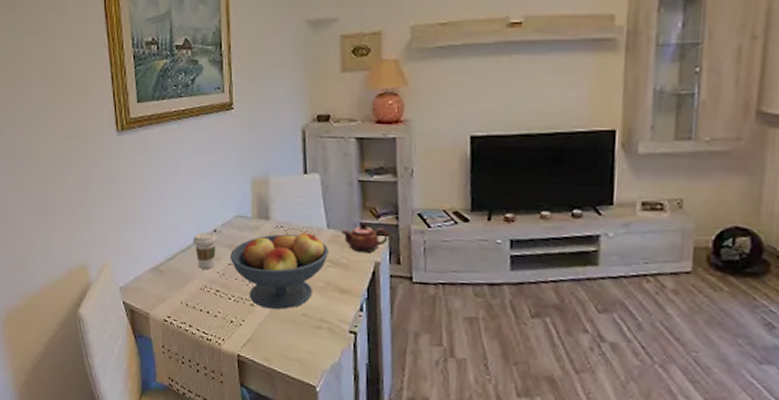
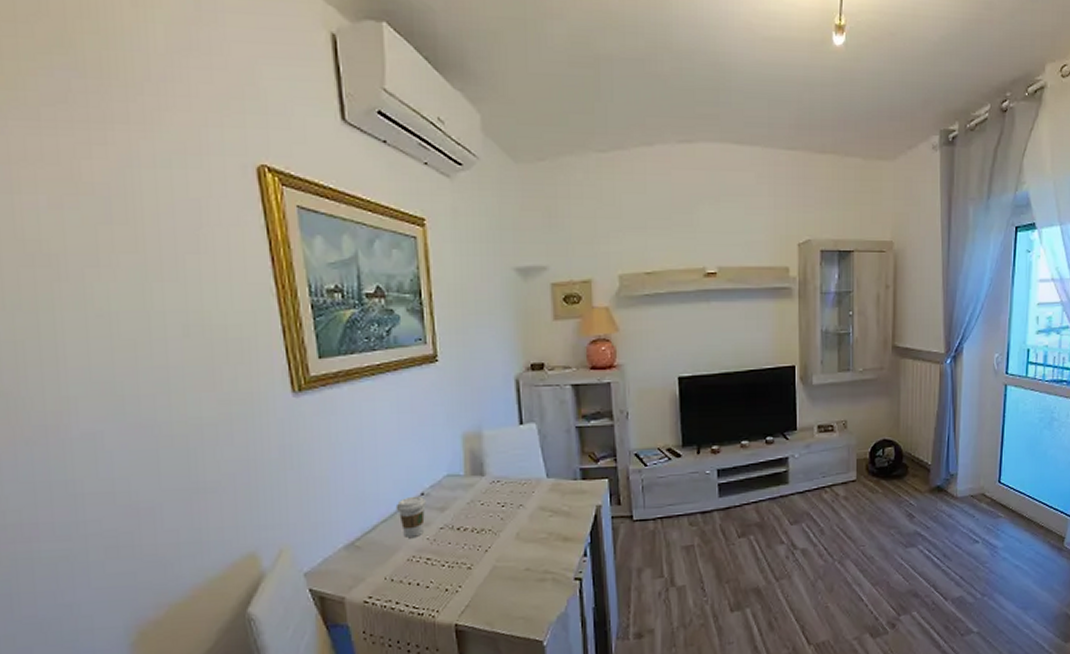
fruit bowl: present [230,231,330,310] -> none [441,484,550,570]
teapot: present [341,222,388,253] -> none [561,468,608,499]

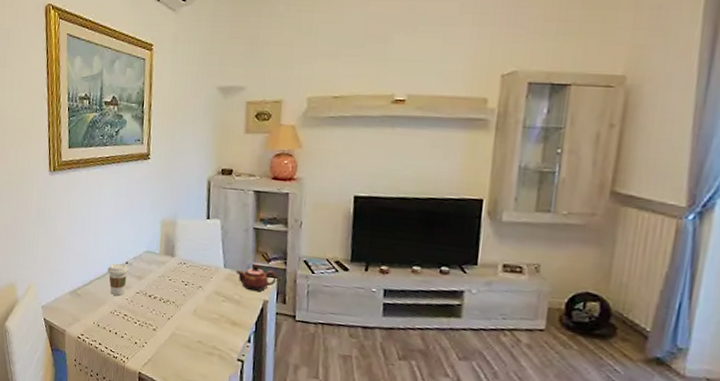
teapot: none [561,468,608,499] -> present [236,264,277,292]

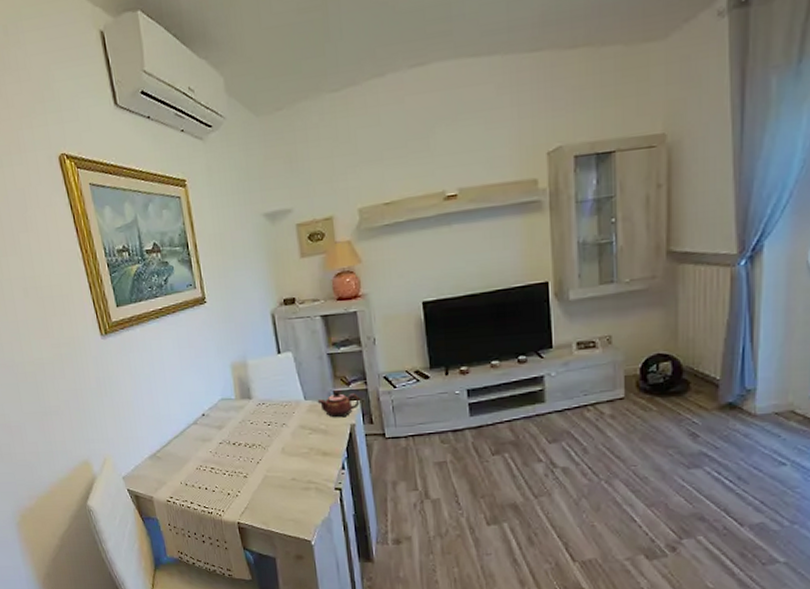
coffee cup: present [107,263,129,296] -> none [184,416,208,450]

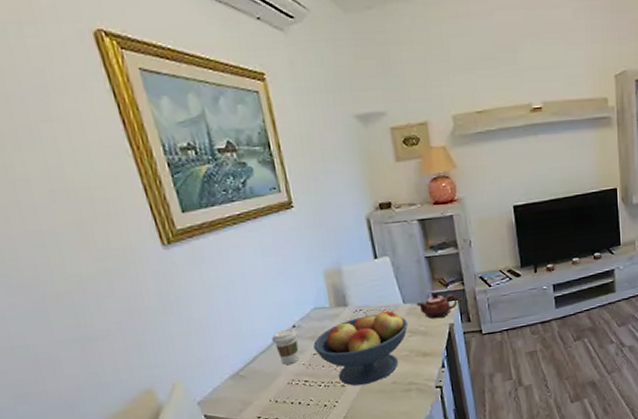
coffee cup: none [184,416,208,450] -> present [271,328,300,365]
fruit bowl: none [220,405,309,479] -> present [313,310,409,386]

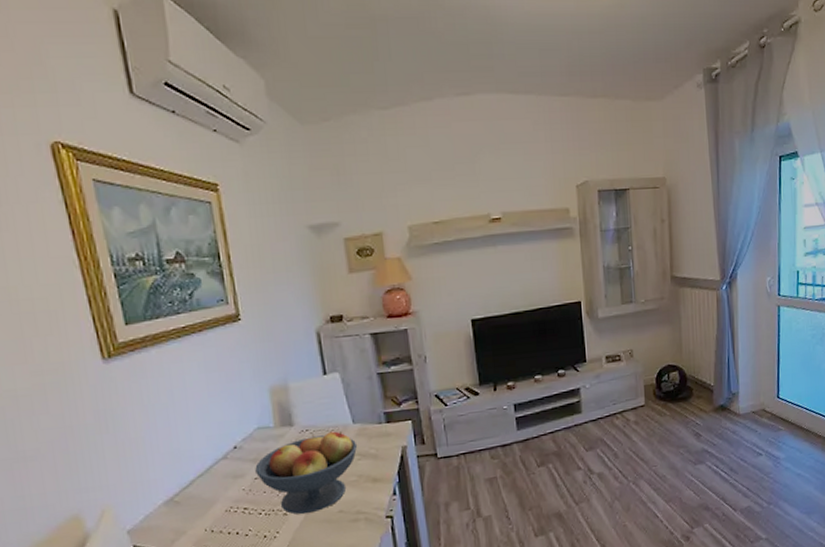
coffee cup: present [271,328,300,365] -> none [210,449,240,490]
teapot: present [416,292,458,319] -> none [366,412,411,441]

